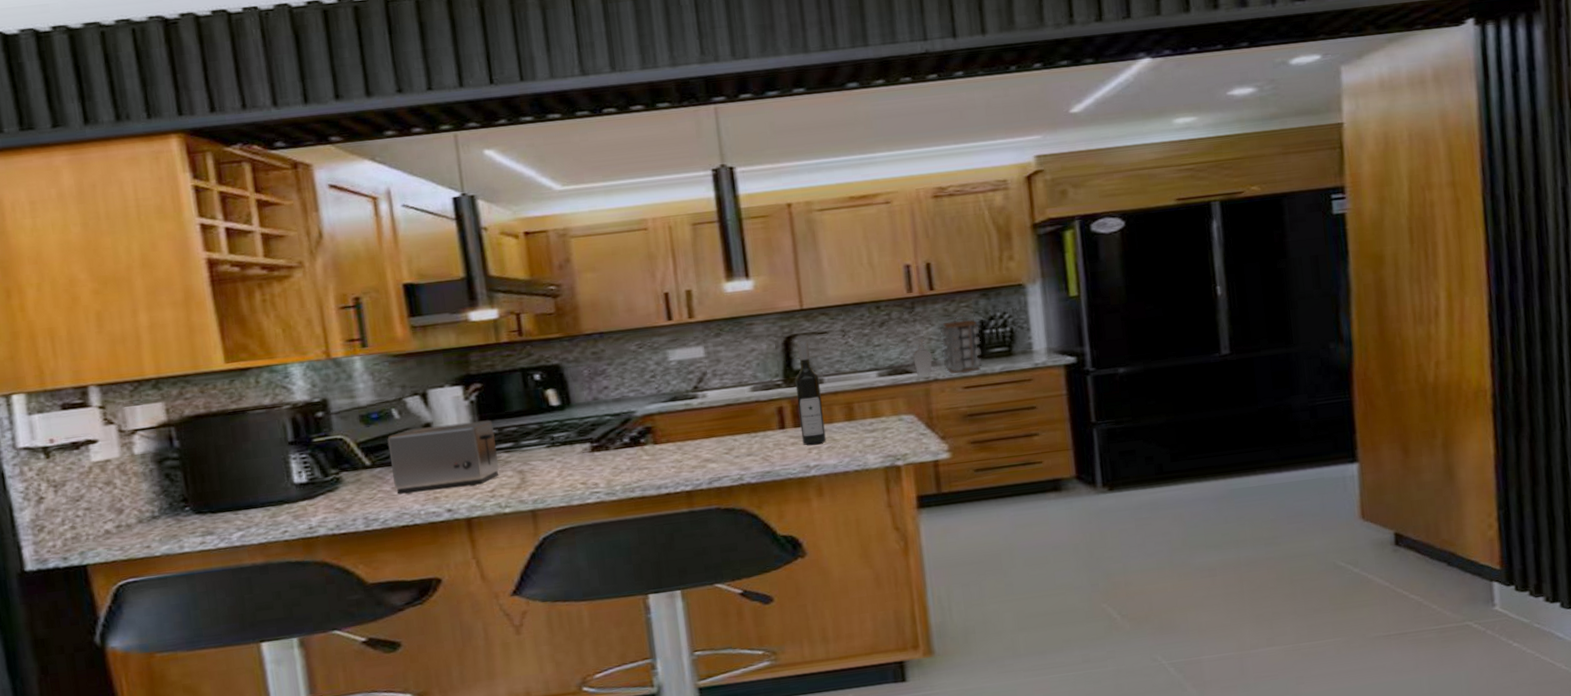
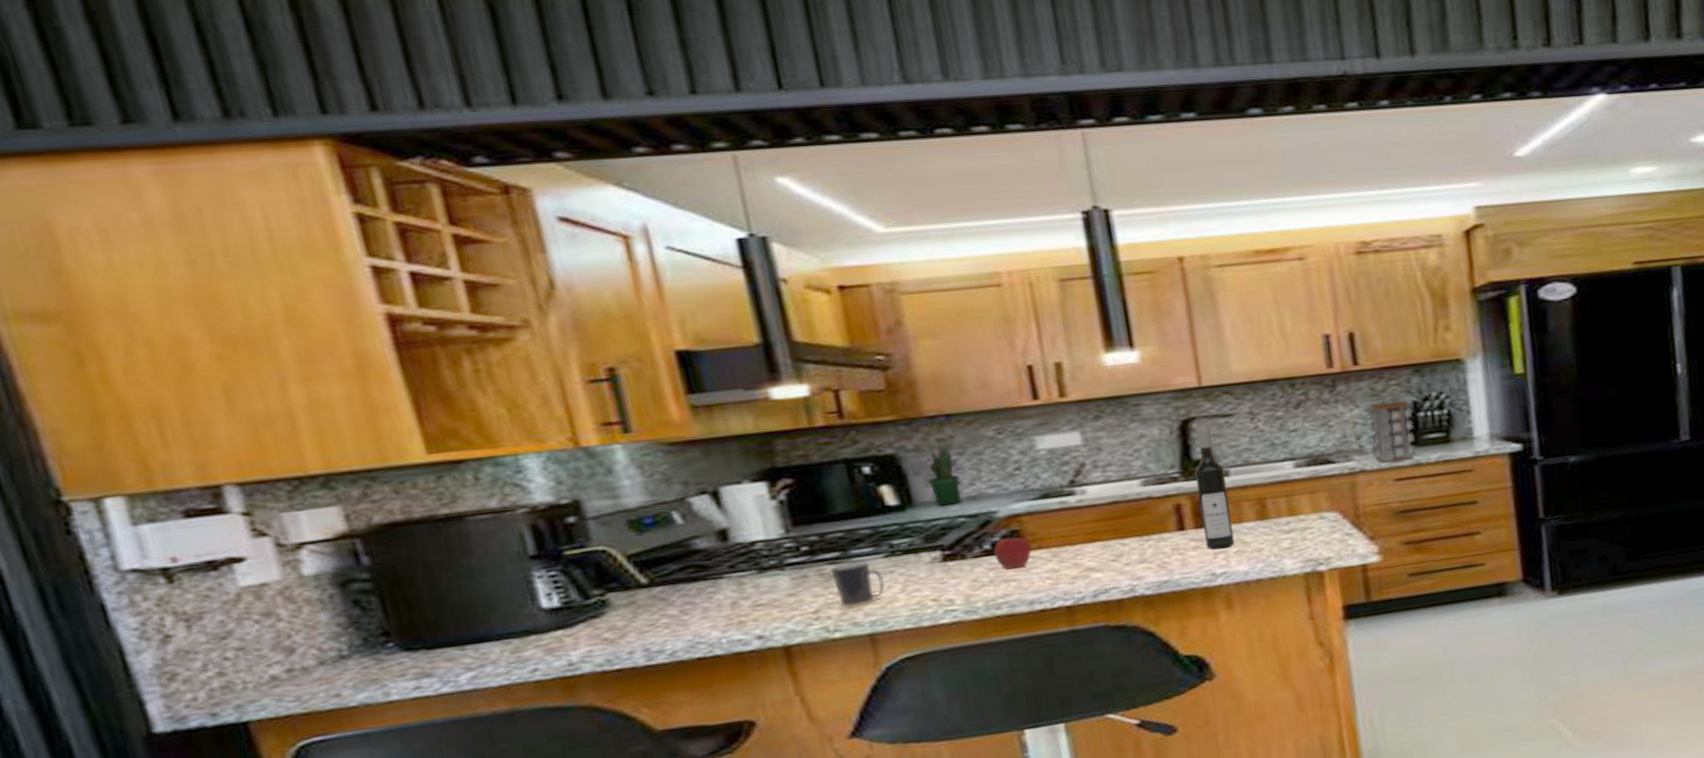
toaster: present [387,420,500,495] -> none [668,524,824,619]
mug: none [505,451,546,490] -> present [830,562,885,610]
planter: none [582,356,609,407] -> present [926,444,962,506]
fruit: none [631,430,661,460] -> present [993,533,1032,570]
soap bottle: present [913,339,933,378] -> none [1335,423,1358,469]

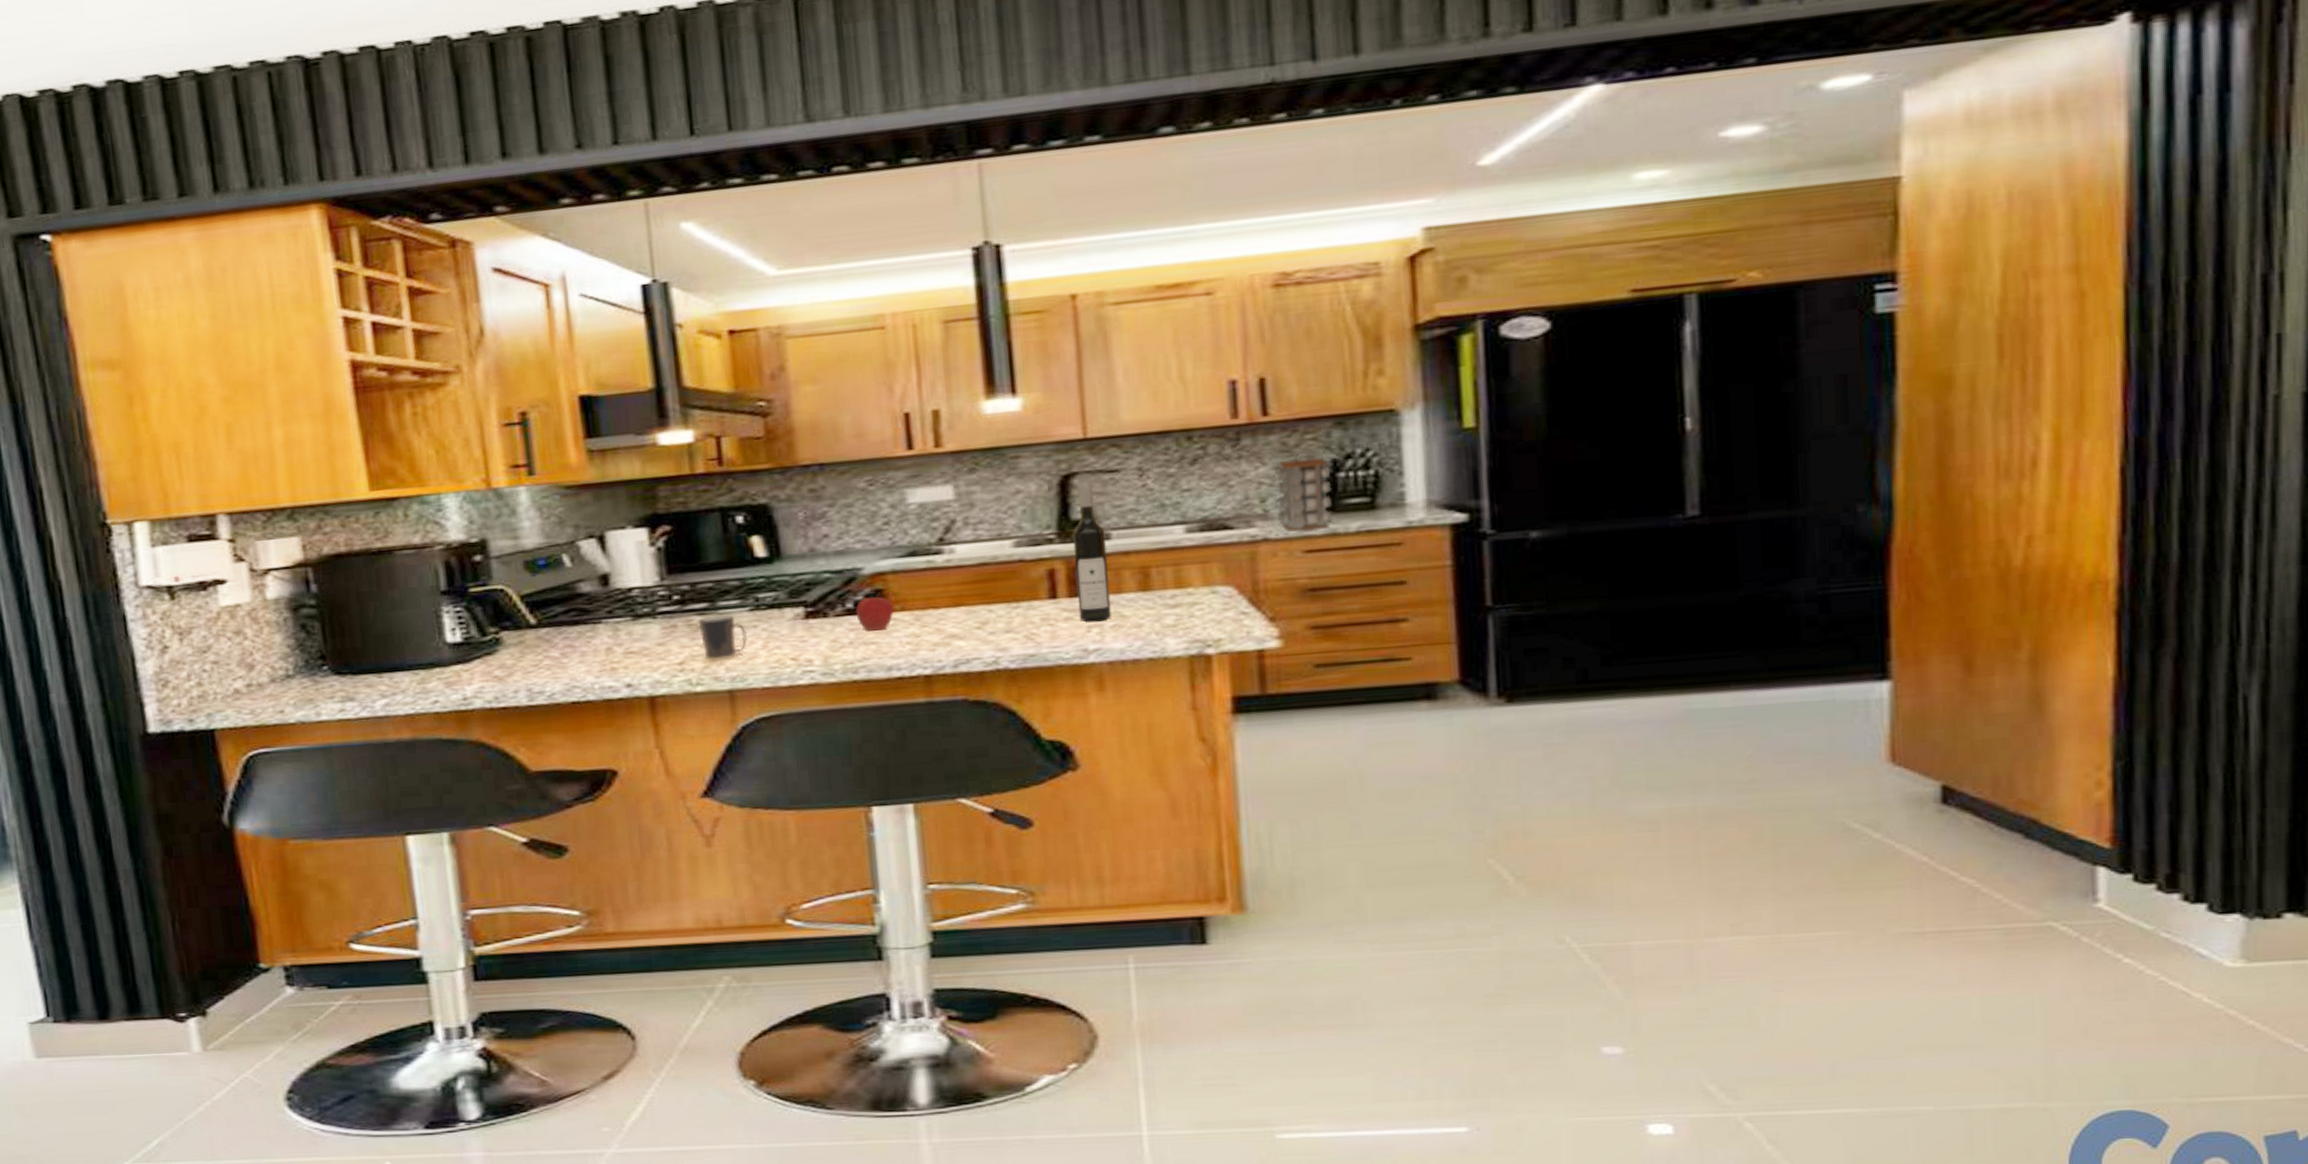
planter: present [926,444,962,506] -> none [796,494,829,560]

